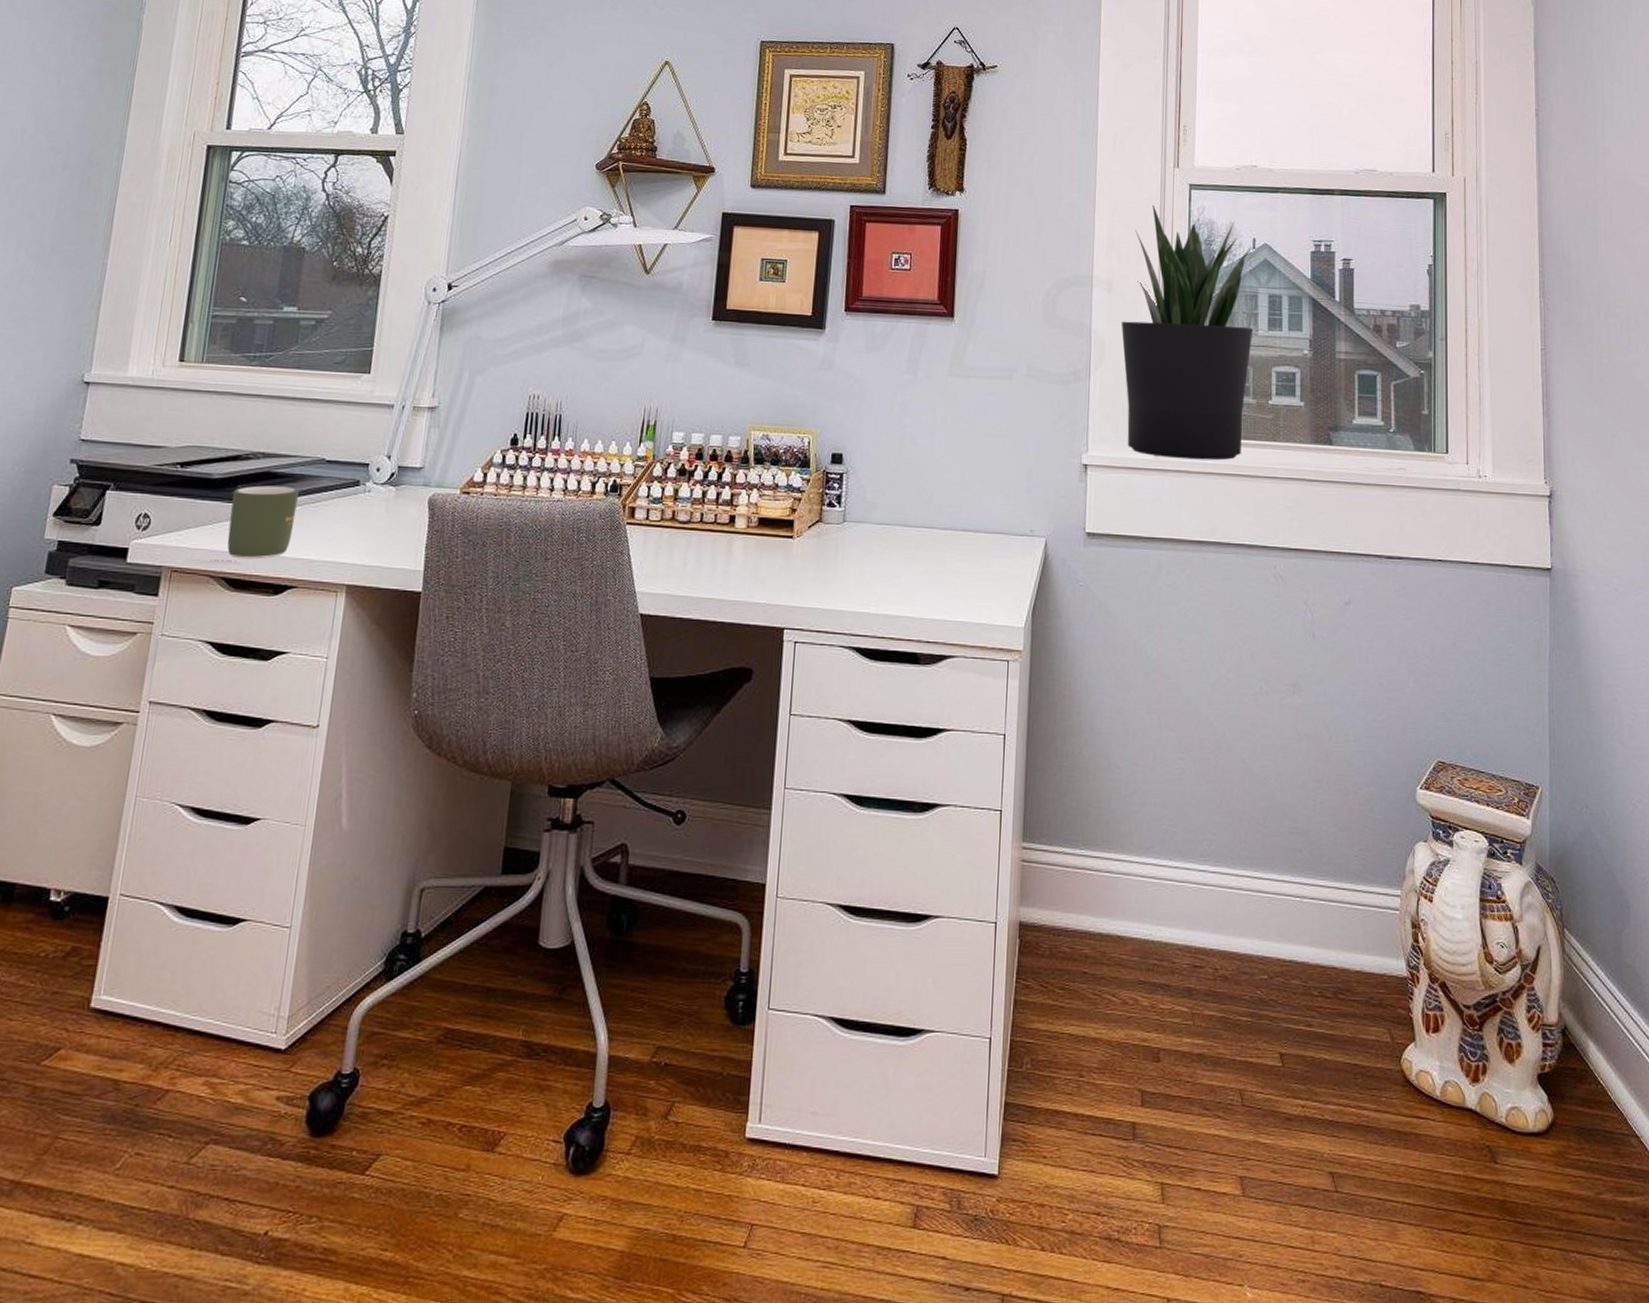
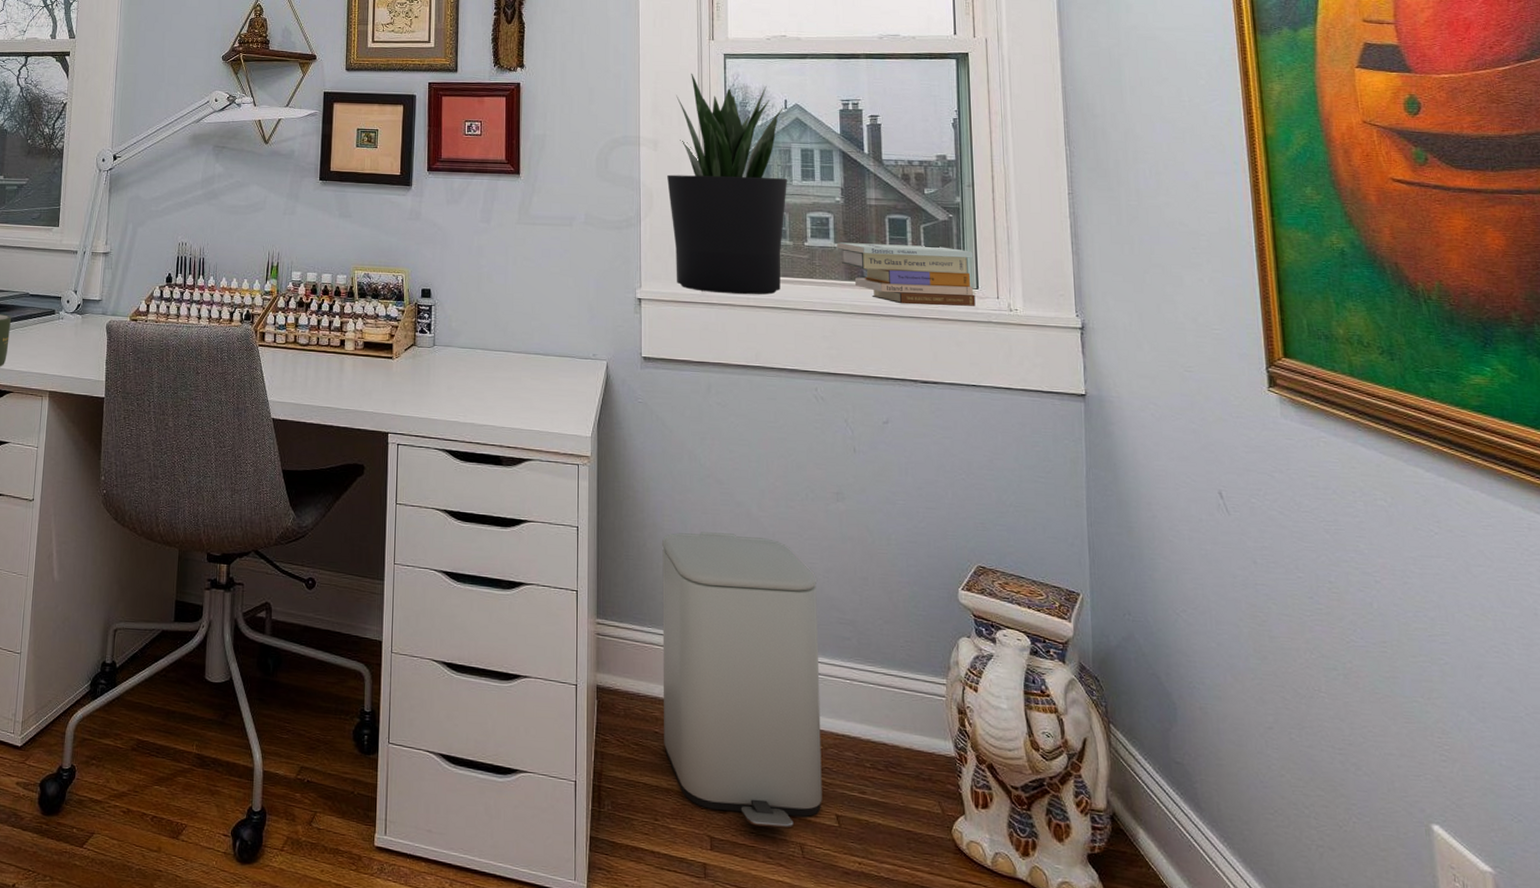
pedal bin: none [1093,735,1269,1073] -> present [662,532,822,829]
books: none [1303,401,1445,473] -> present [837,242,976,307]

